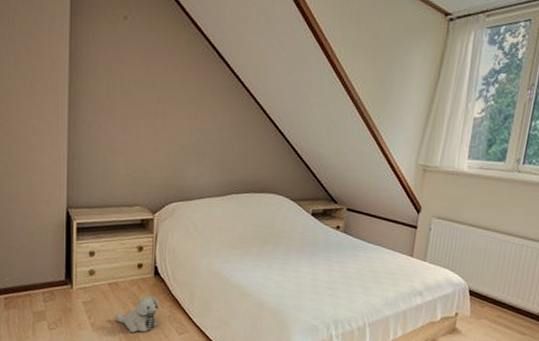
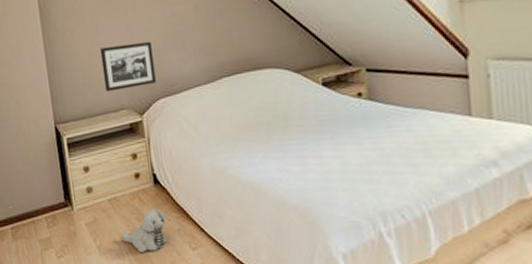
picture frame: none [123,146,174,188] -> present [99,41,157,92]

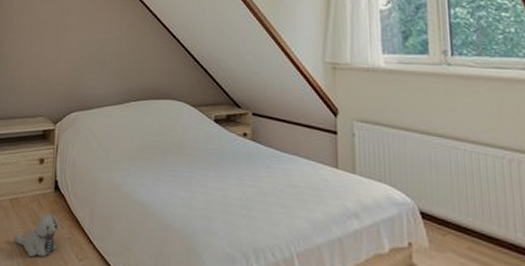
picture frame: present [99,41,157,92] -> none [28,59,75,99]

